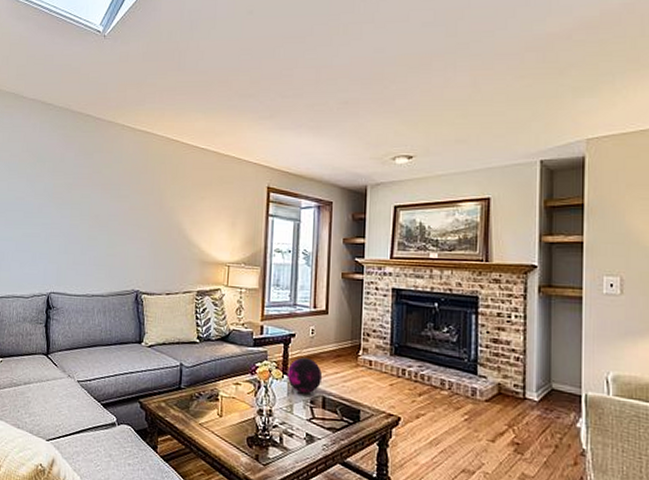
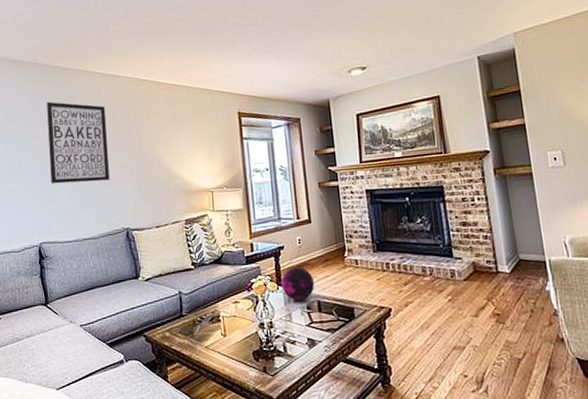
wall art: none [66,150,132,239] -> present [47,101,109,184]

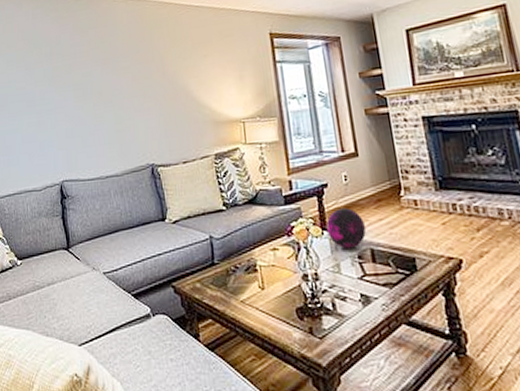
wall art: present [47,101,109,184] -> none [68,30,133,118]

